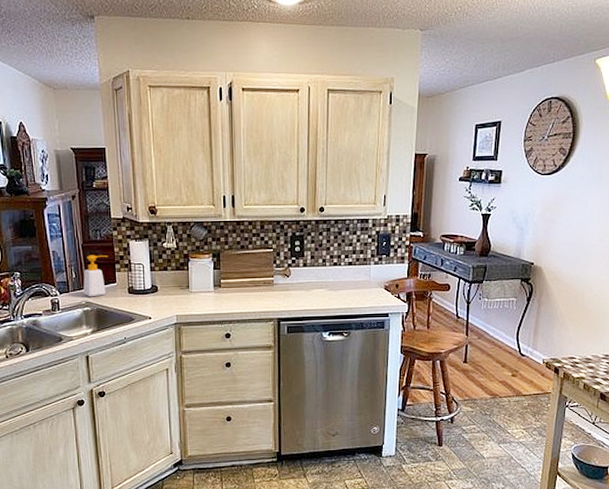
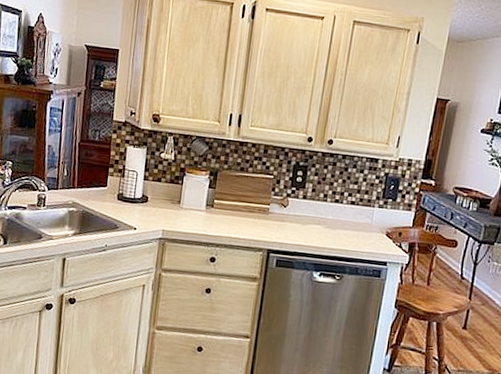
soap bottle: present [83,255,108,297] -> none [72,154,103,199]

